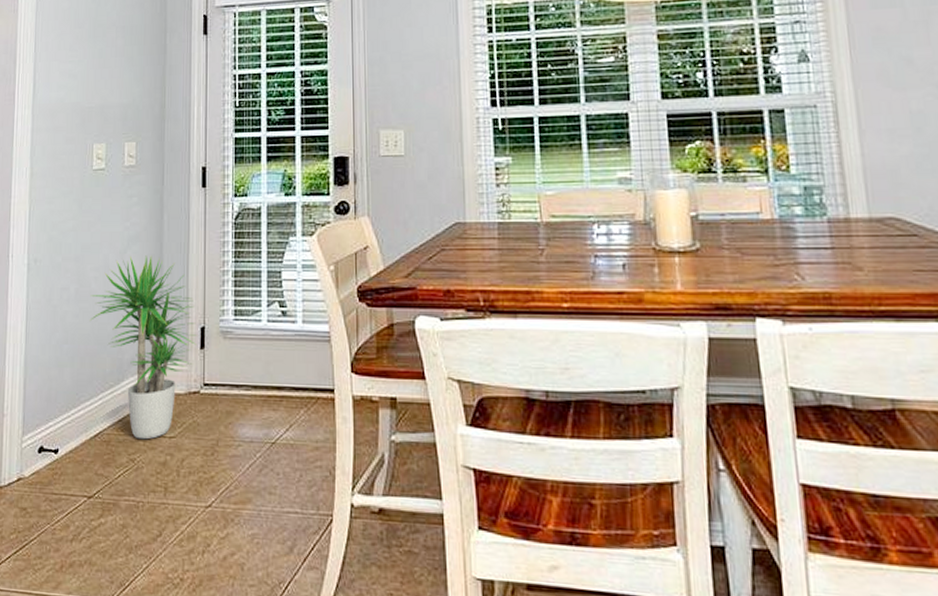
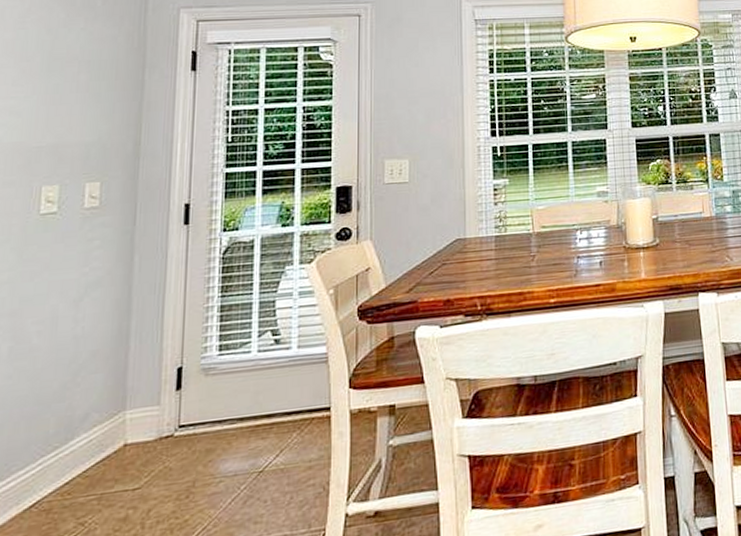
potted plant: present [89,255,198,440] -> none [28,300,174,499]

